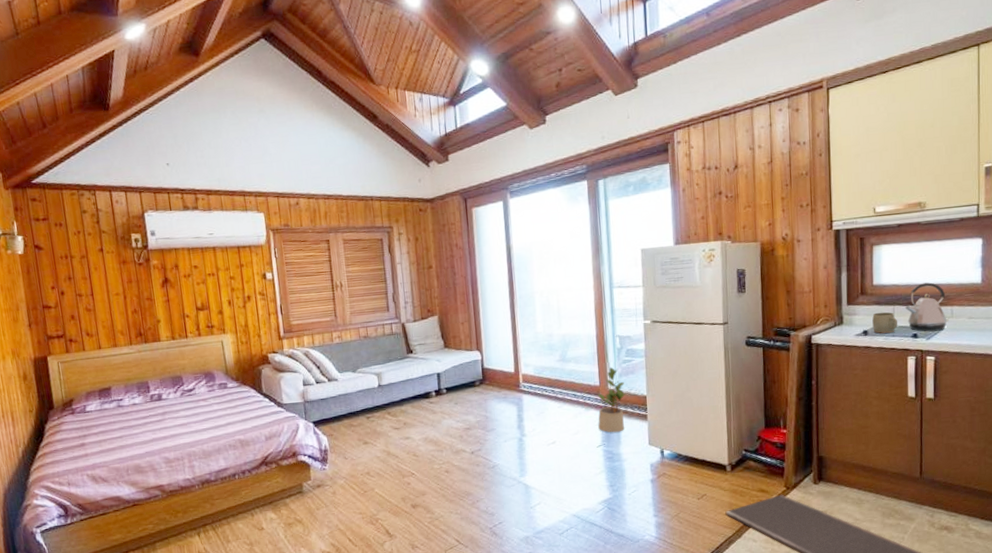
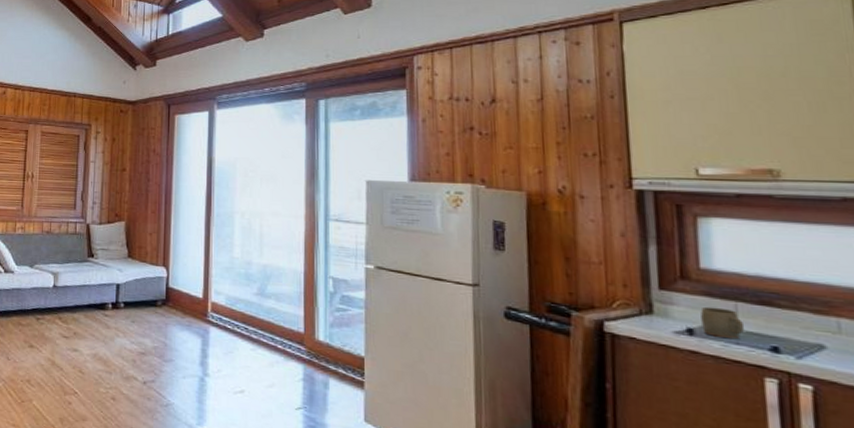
potted plant: present [597,367,627,433] -> none [299,313,339,397]
kettle: present [905,282,949,332] -> none [754,277,834,350]

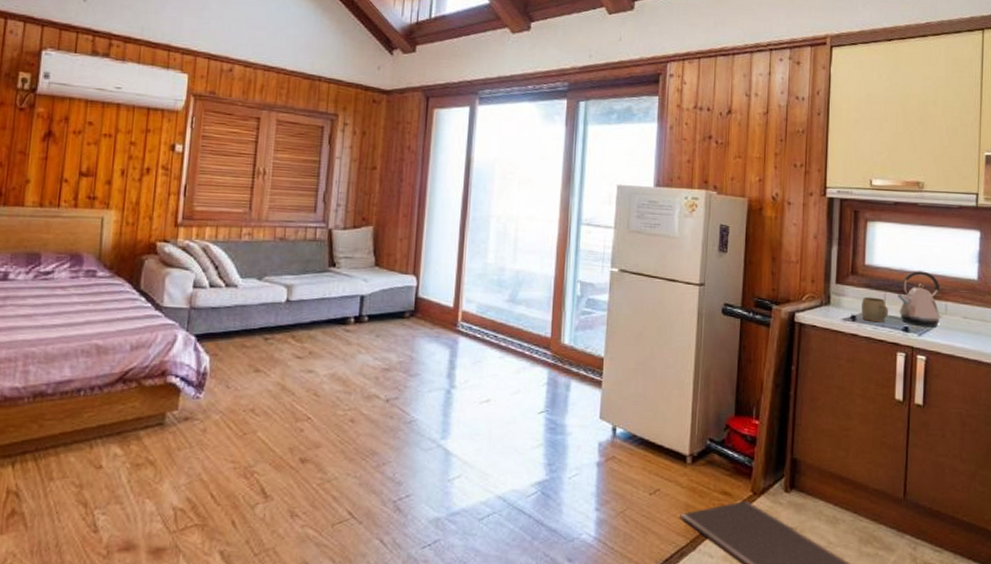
kettle: none [754,277,834,350] -> present [897,271,942,328]

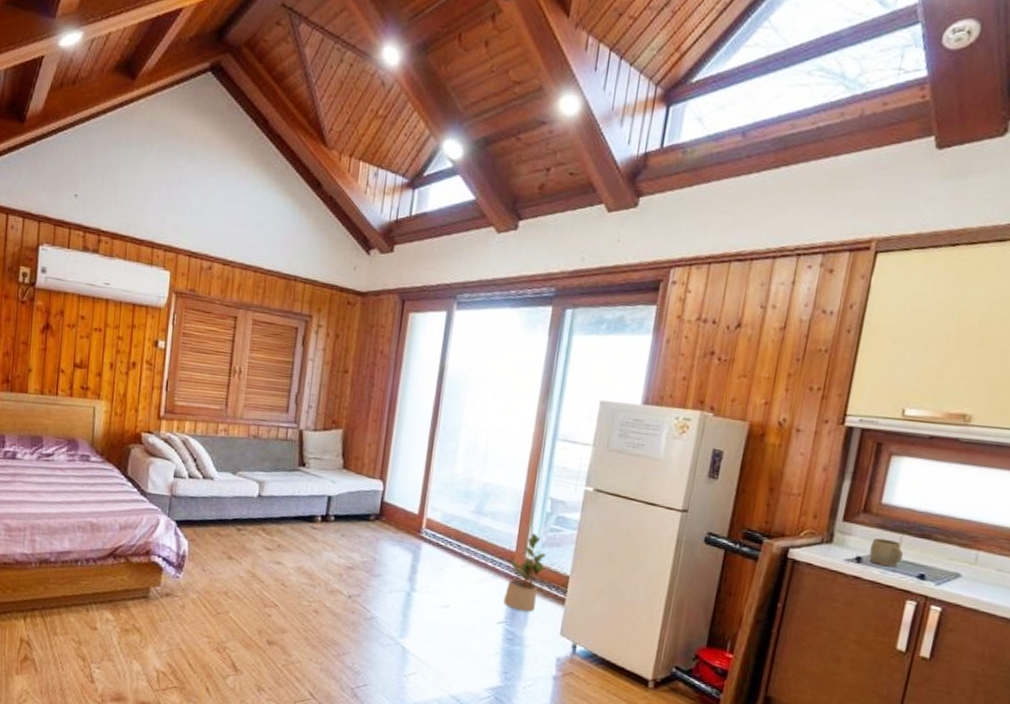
potted plant: none [543,317,582,398] -> present [503,532,547,612]
kettle: present [897,271,942,328] -> none [915,514,973,578]

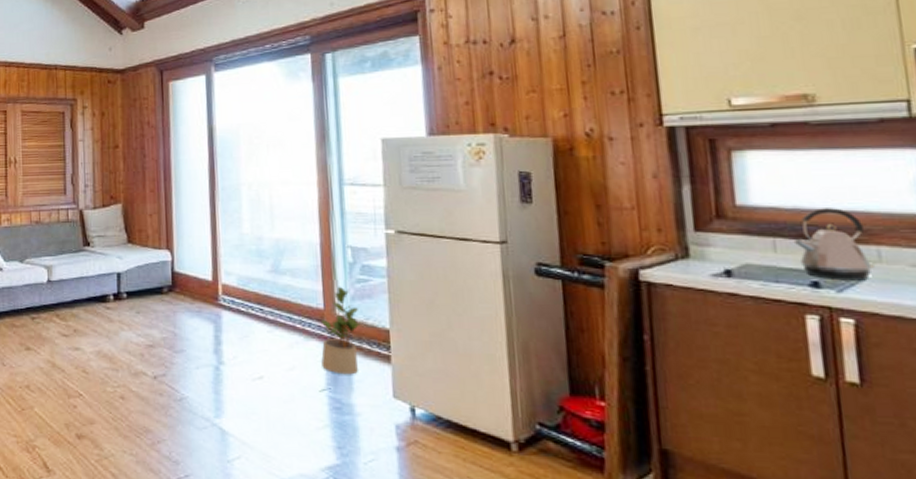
mug: present [869,537,904,567] -> none [738,245,784,278]
kettle: none [915,514,973,578] -> present [793,208,874,281]

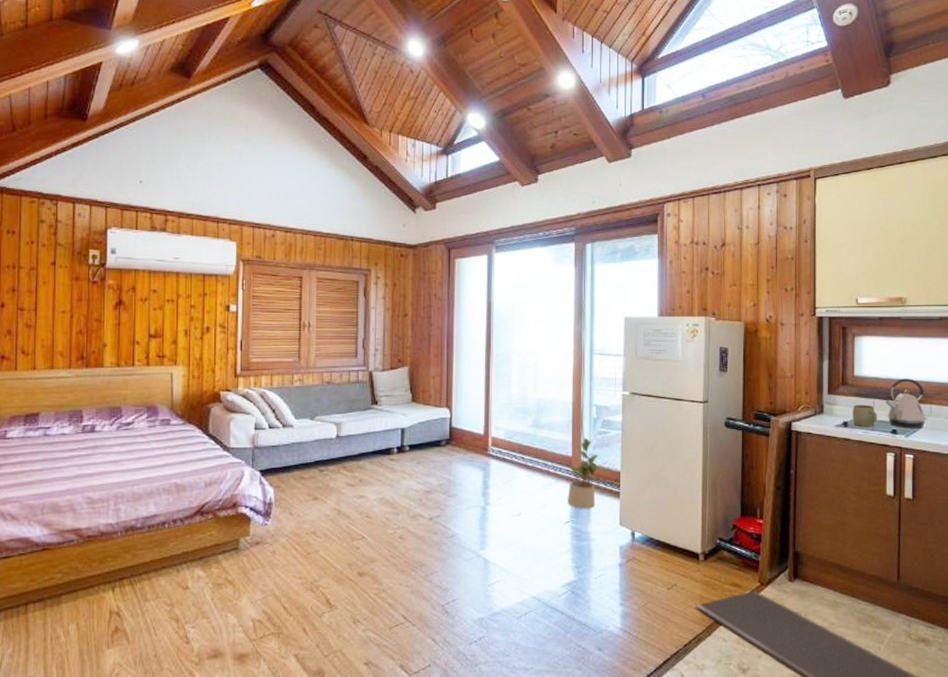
mug: none [738,245,784,278] -> present [853,404,878,427]

